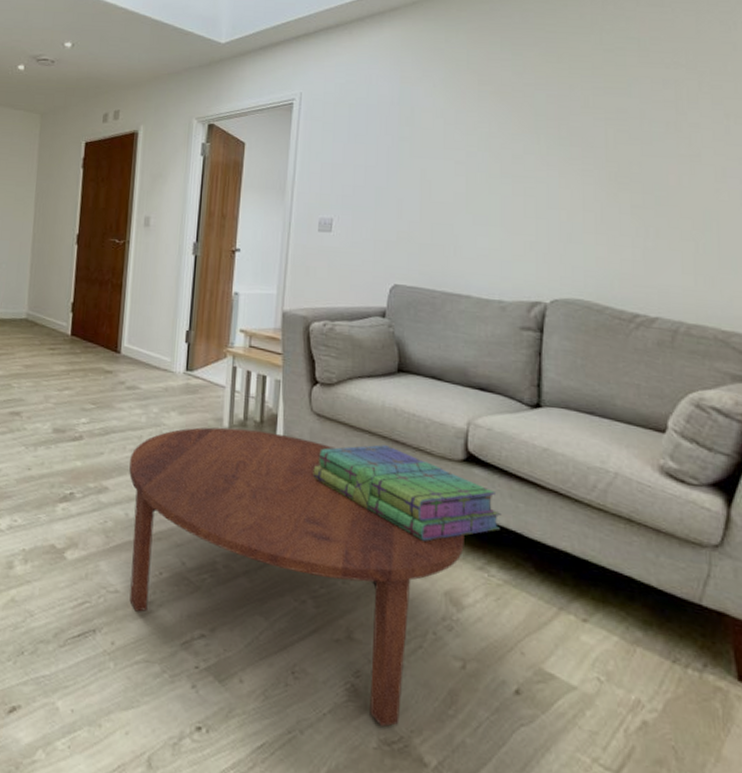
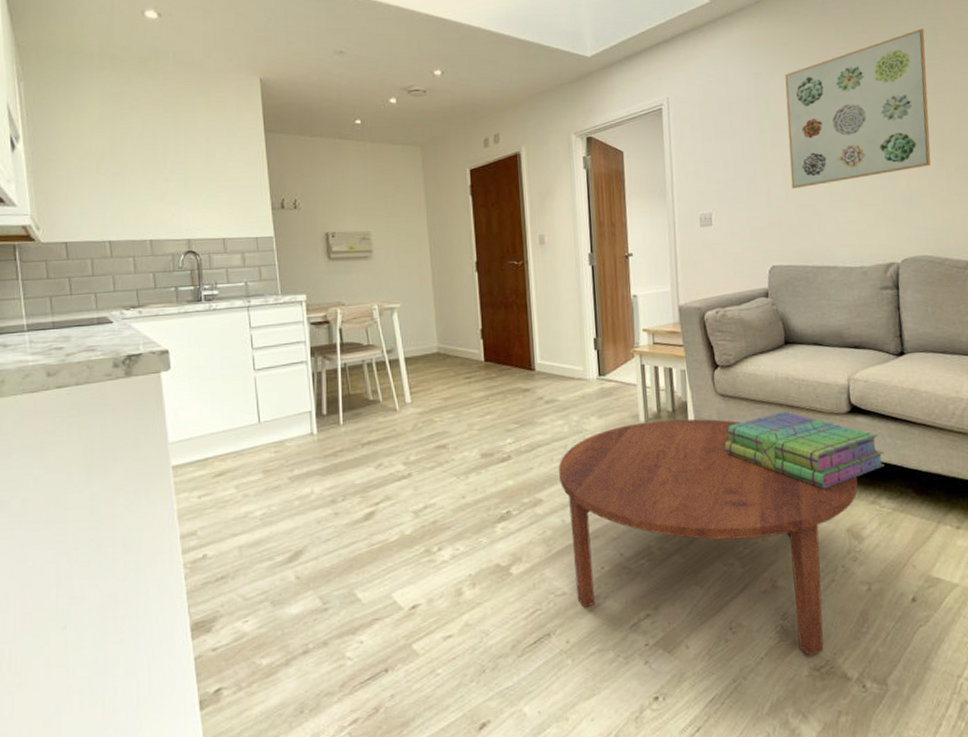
wall art: none [428,47,610,205] -> present [785,28,931,189]

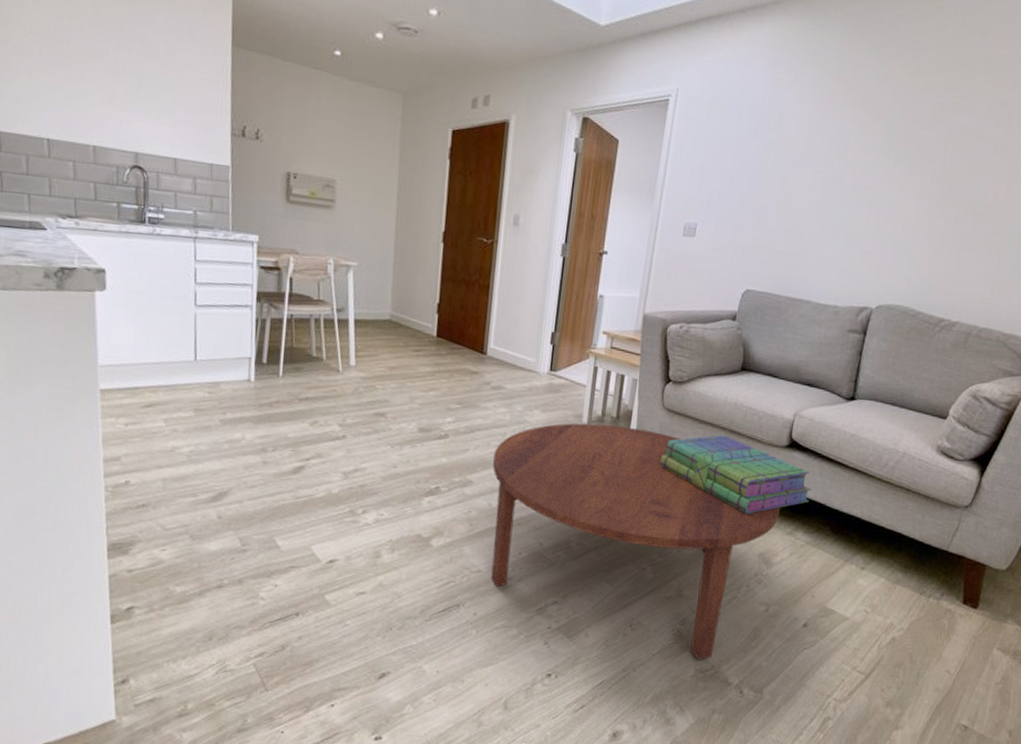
wall art: present [785,28,931,189] -> none [785,61,963,214]

